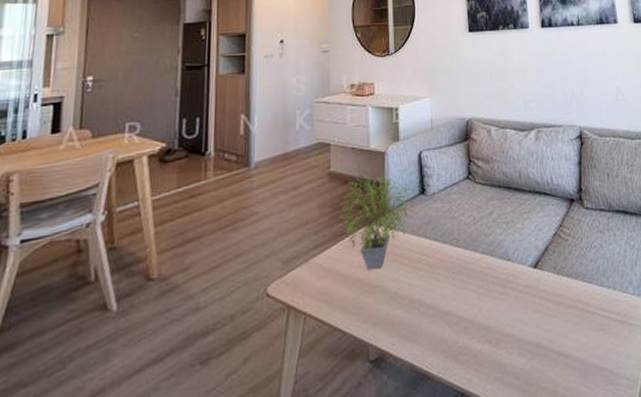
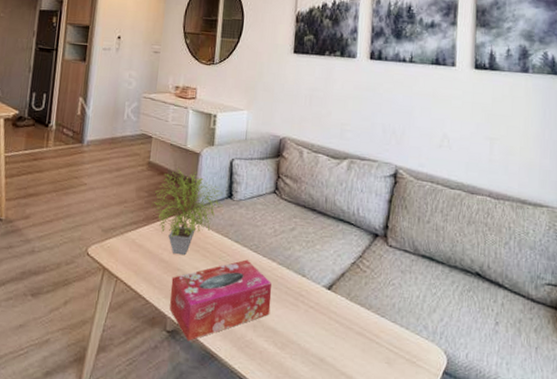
tissue box: none [369,256,480,366] -> present [170,259,272,341]

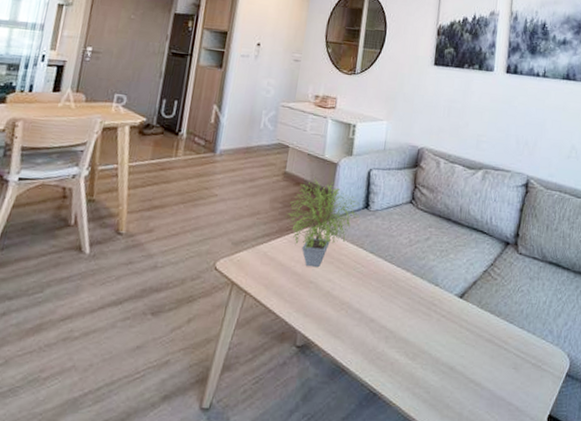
tissue box: present [170,259,272,341] -> none [300,270,405,356]

